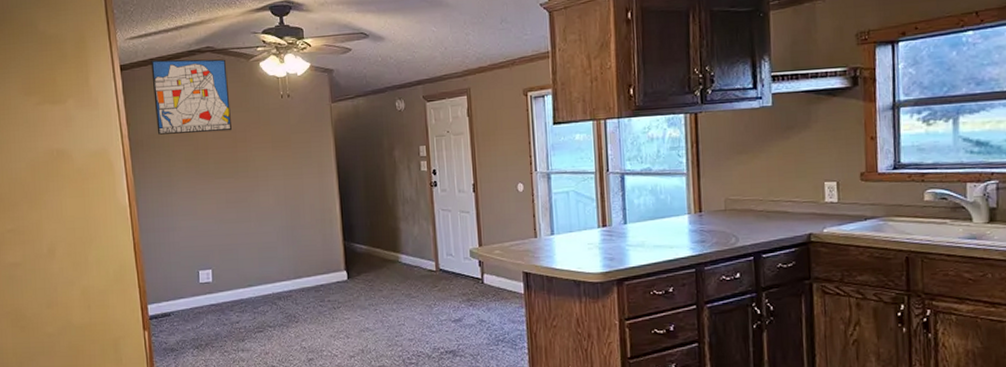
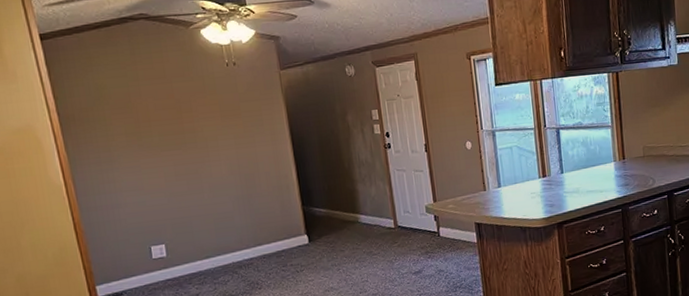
wall art: present [151,59,232,135] -> none [76,26,175,108]

